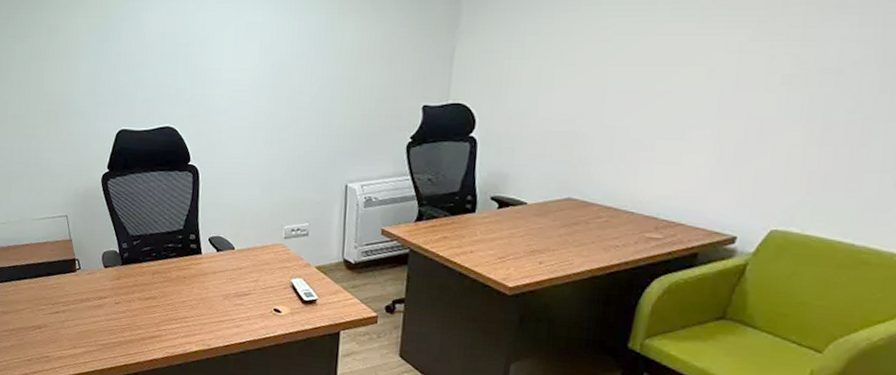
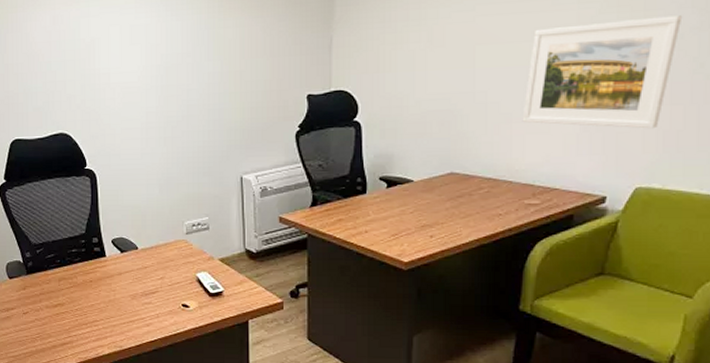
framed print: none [651,48,845,169] -> present [522,15,683,129]

